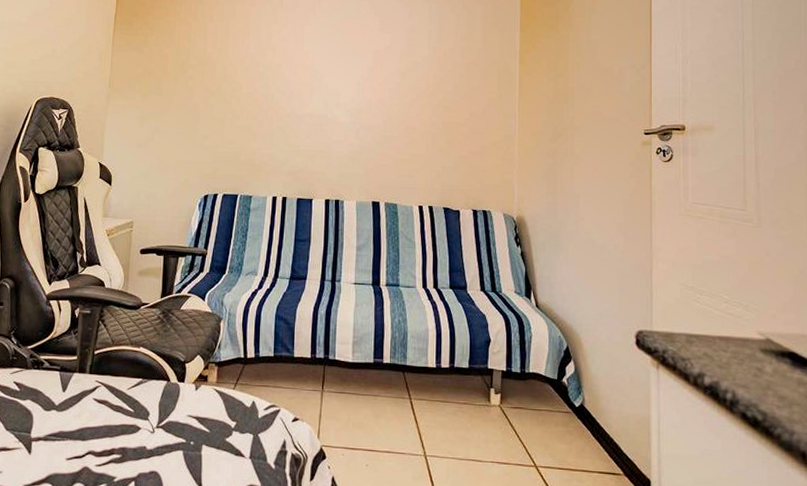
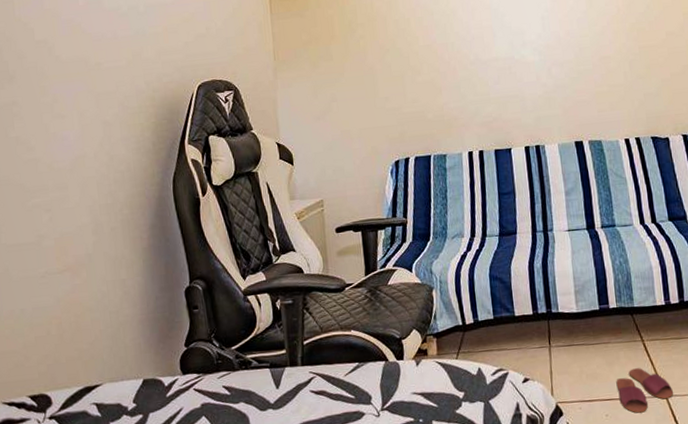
slippers: none [380,424,432,468] -> present [616,368,673,413]

